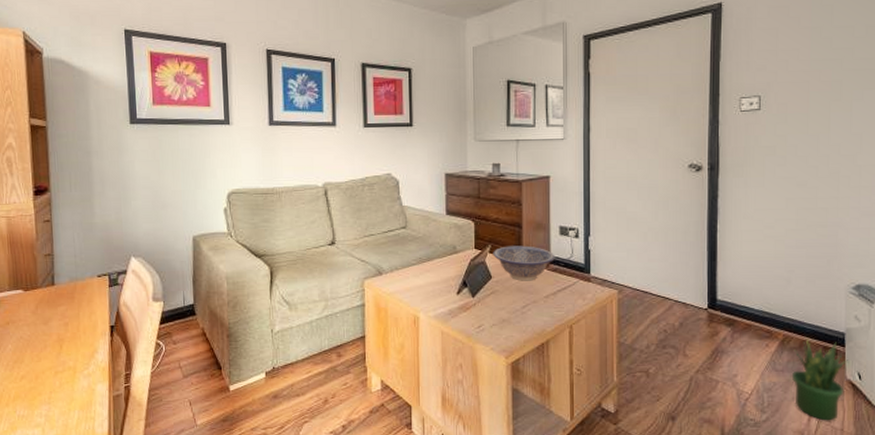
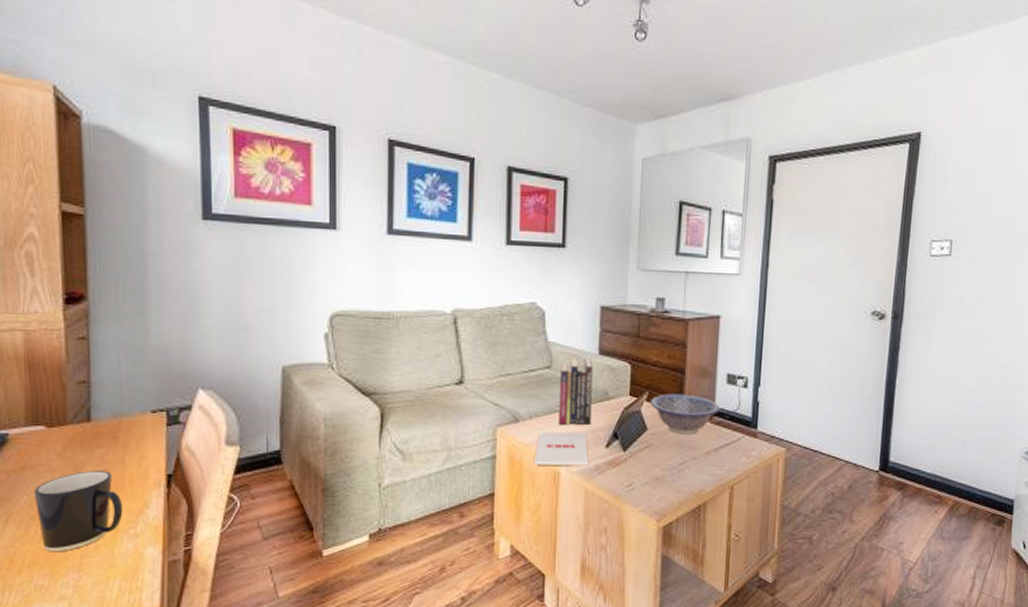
mug: none [15,324,79,389] -> present [33,471,123,552]
magazine: none [396,281,443,311] -> present [533,431,589,465]
books: none [415,218,443,277] -> present [559,357,593,426]
planter: present [792,339,848,421] -> none [958,505,1015,592]

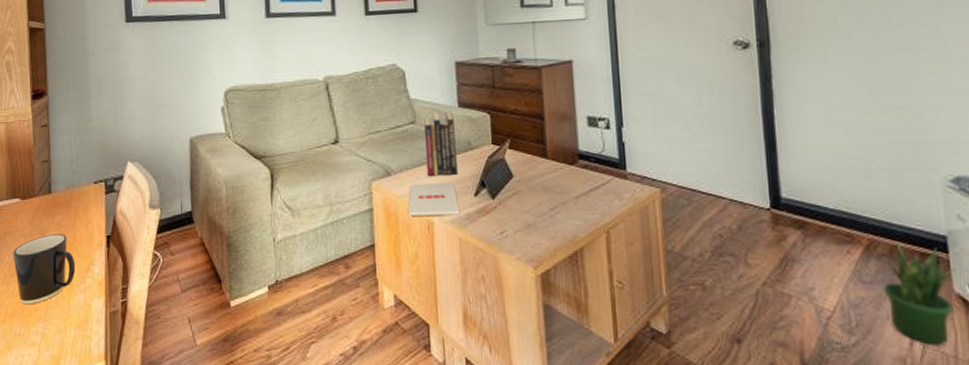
decorative bowl: present [650,394,720,435] -> none [512,139,584,180]
planter: none [958,505,1015,592] -> present [884,243,954,345]

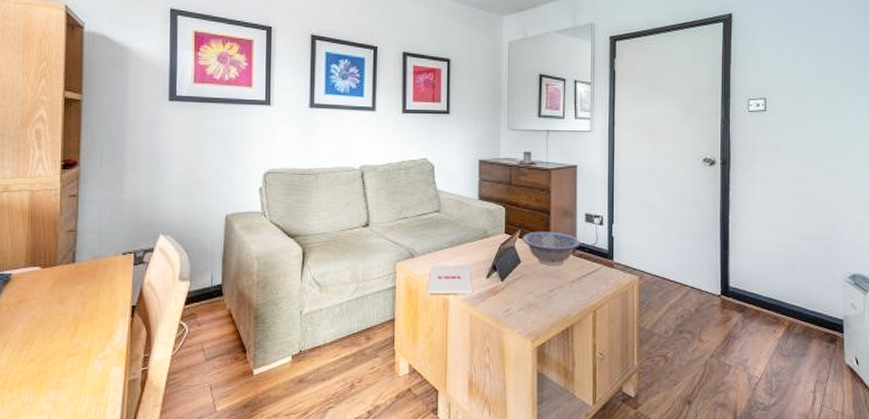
mug: present [13,234,76,305] -> none [27,303,96,373]
books: present [424,111,458,177] -> none [447,202,474,260]
decorative bowl: none [512,139,584,180] -> present [522,231,581,266]
planter: present [884,243,954,345] -> none [798,325,846,405]

